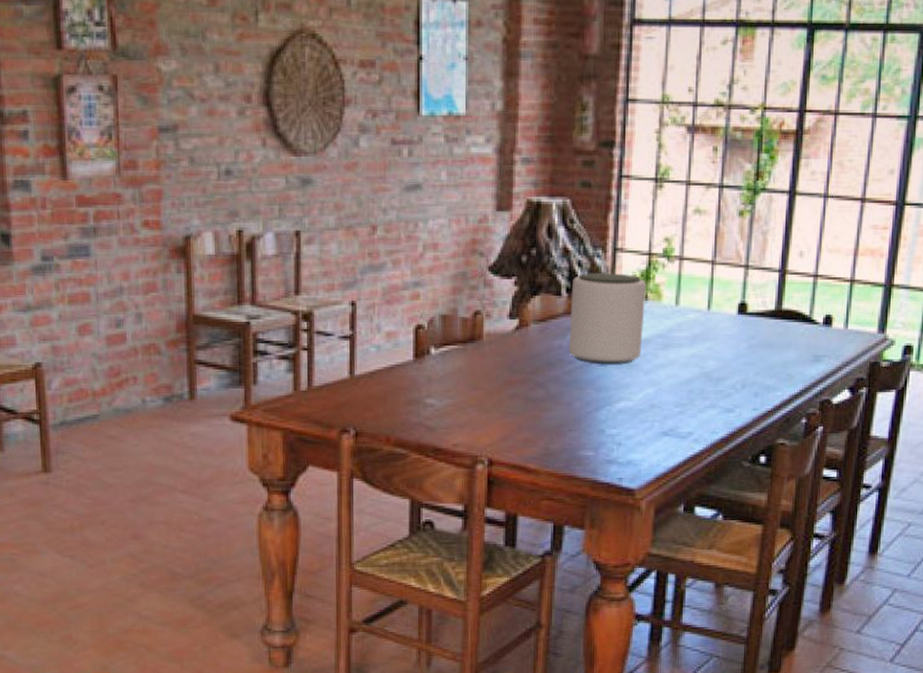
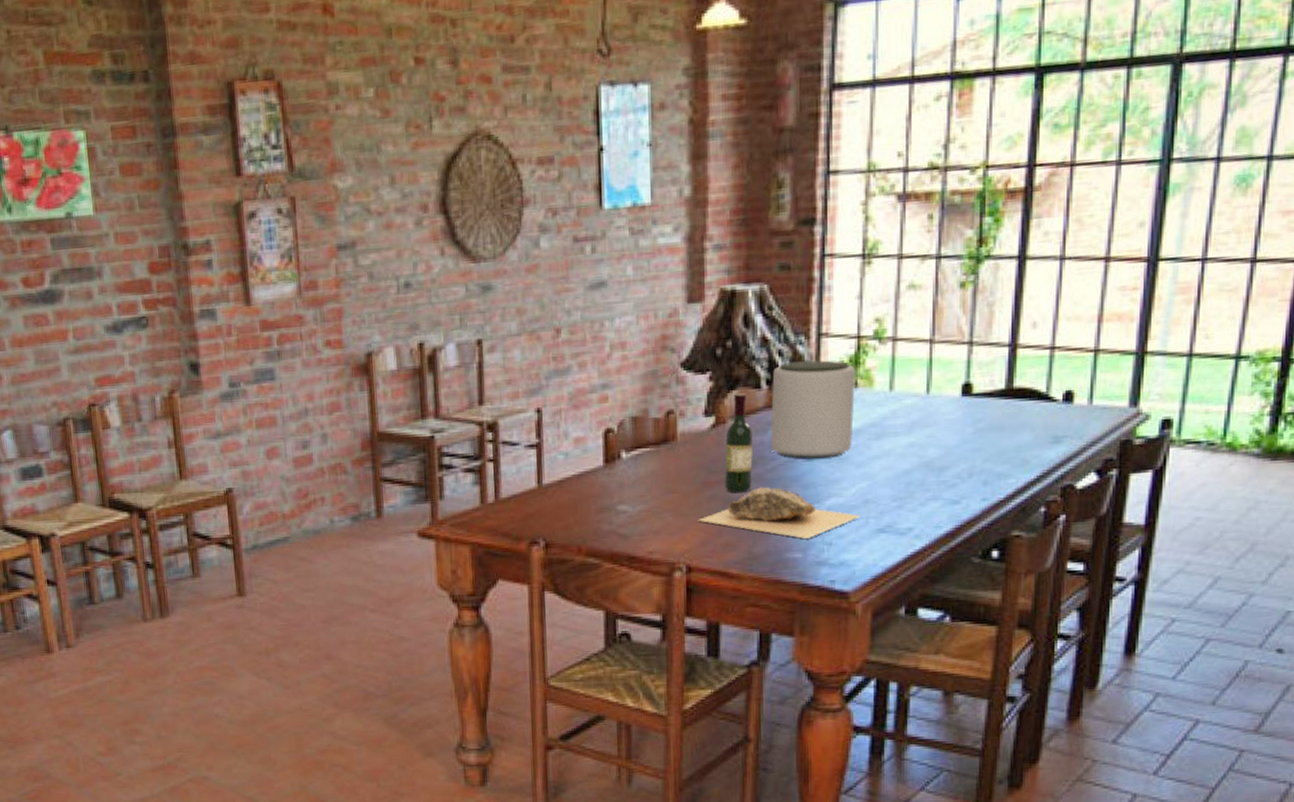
mineral sample: none [500,388,647,438] -> present [698,487,861,538]
wine bottle: none [525,298,552,393] -> present [724,392,753,493]

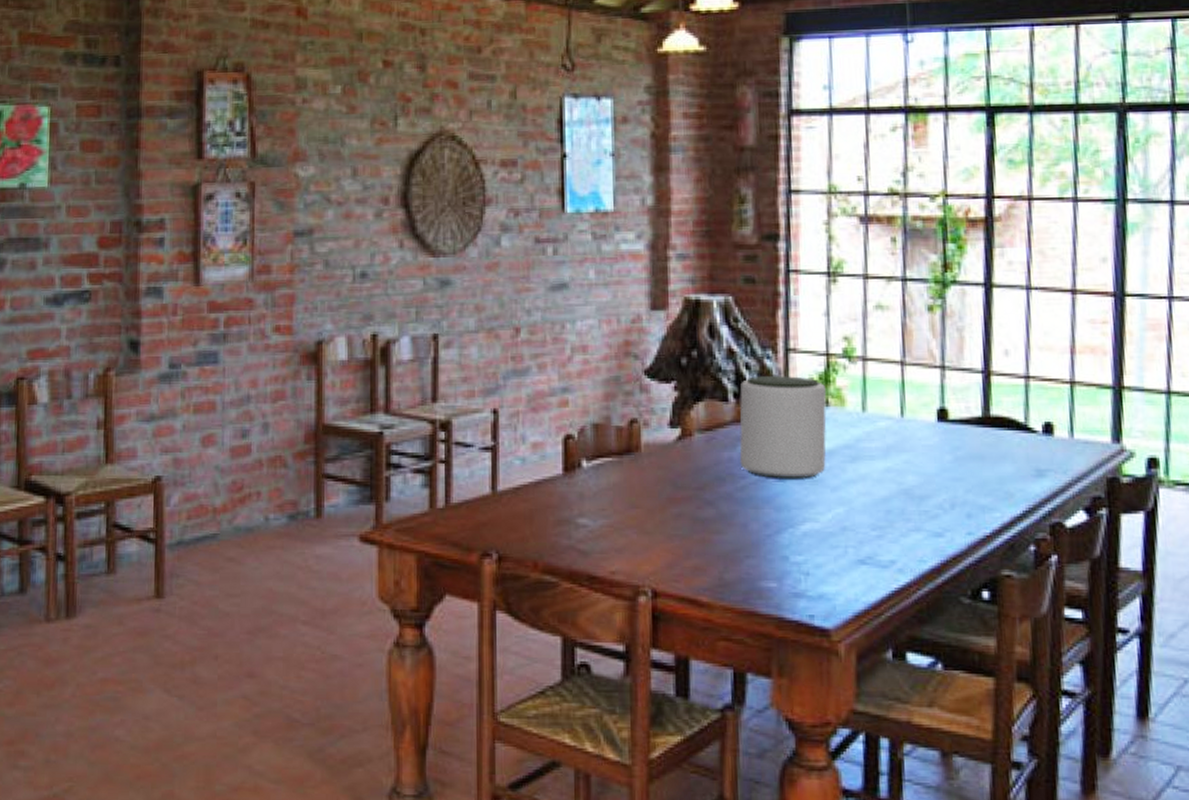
mineral sample: present [698,487,861,538] -> none [664,506,839,566]
wine bottle: present [724,392,753,493] -> none [691,404,722,512]

